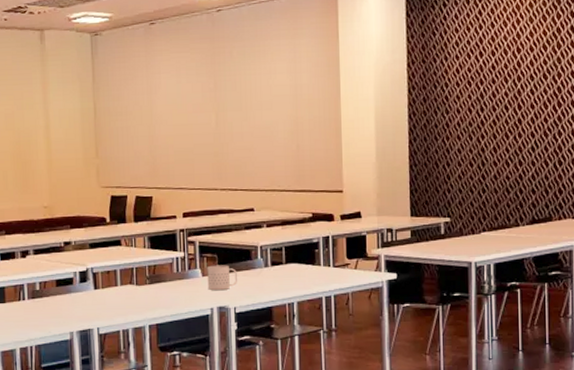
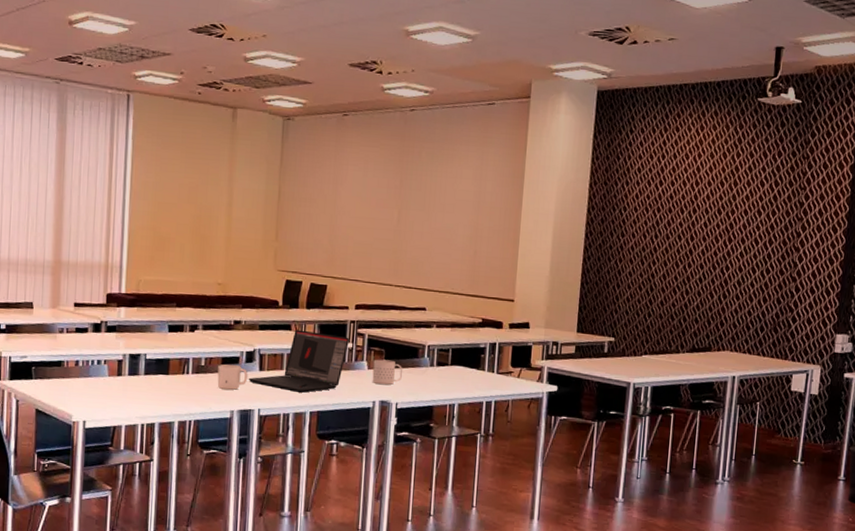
mug: none [53,286,84,311] -> present [217,364,248,390]
laptop: none [84,244,180,307] -> present [248,329,349,393]

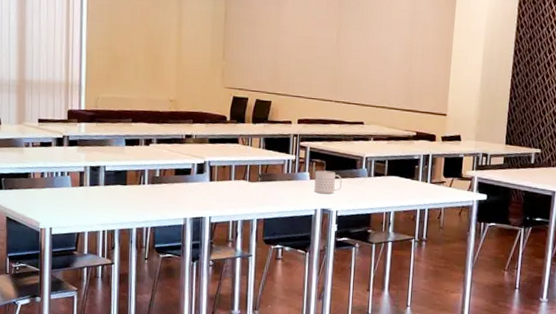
mug: present [217,364,248,390] -> none [171,175,200,199]
laptop: present [248,329,349,393] -> none [199,143,292,201]

